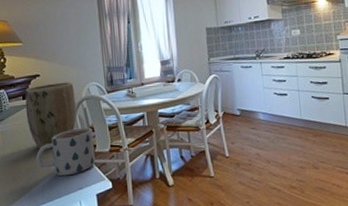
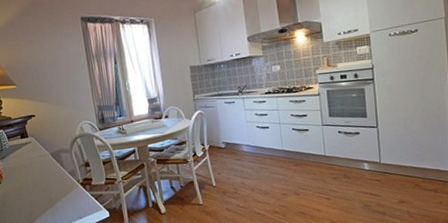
plant pot: present [24,82,76,149] -> none [22,121,72,184]
mug: present [35,127,96,177] -> none [37,162,93,208]

